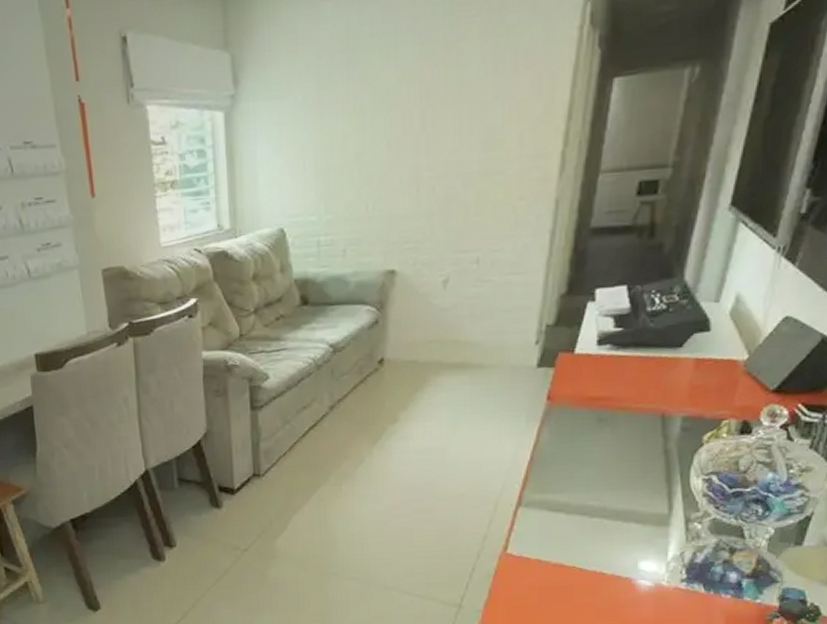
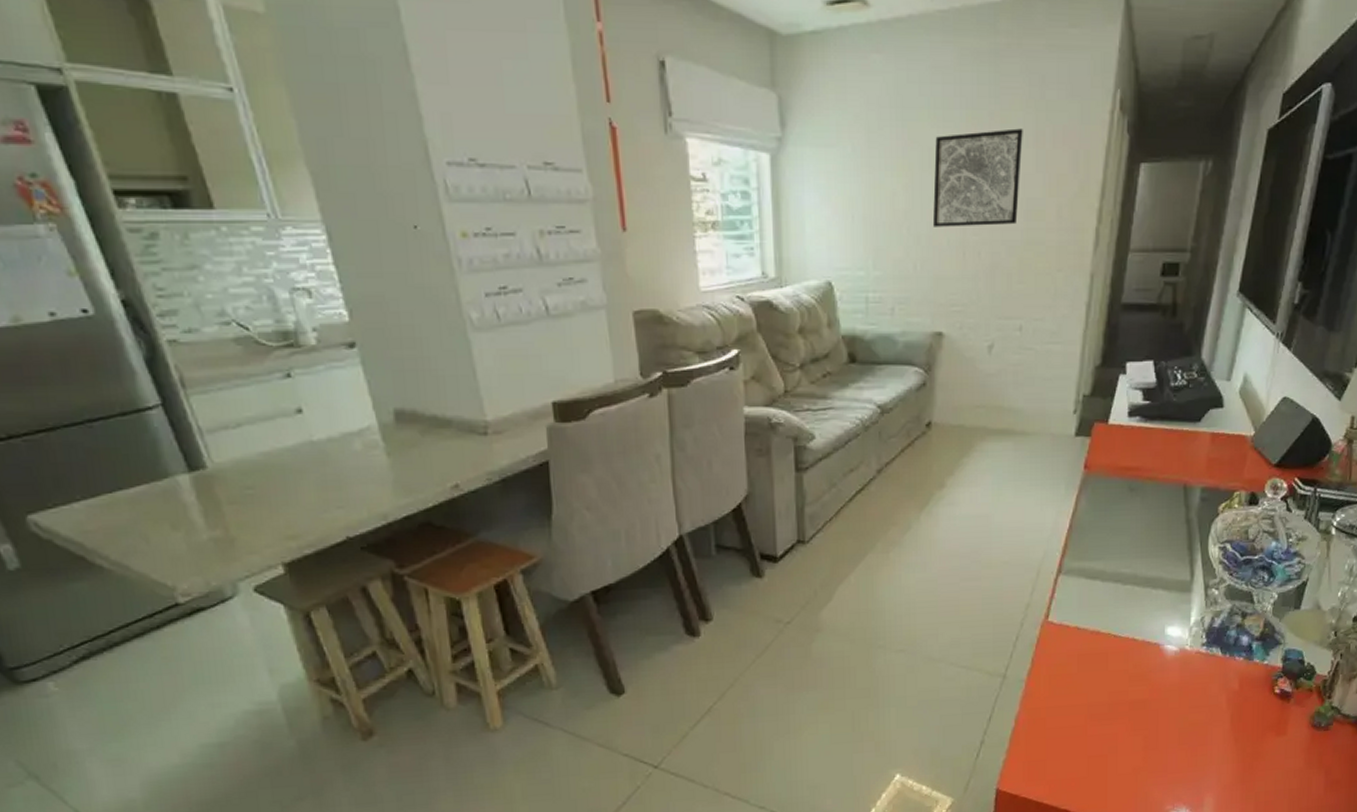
wall art: none [384,57,481,167] -> present [932,128,1023,227]

